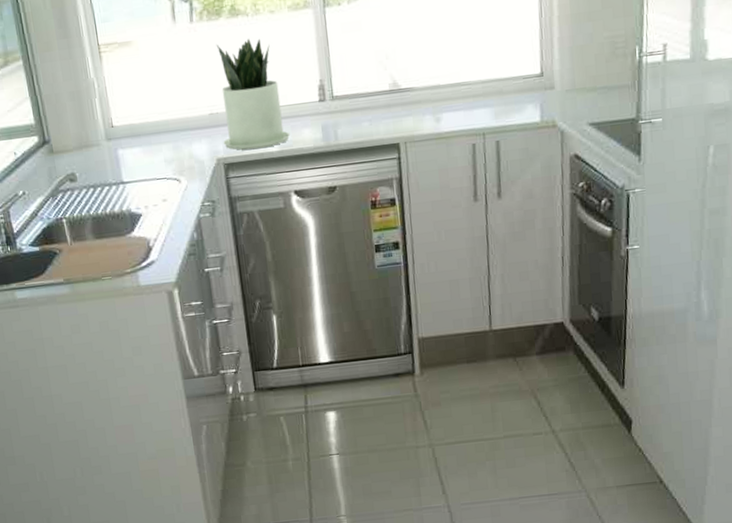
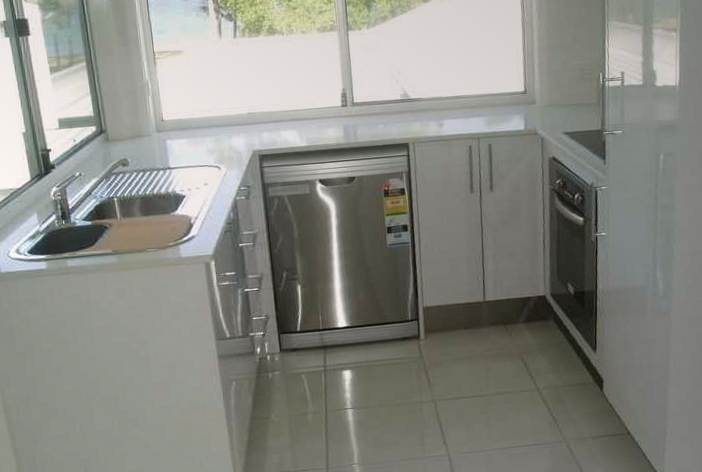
planter: present [216,38,291,150] -> none [255,52,317,145]

